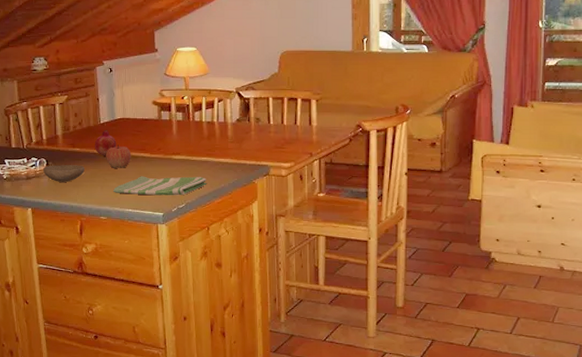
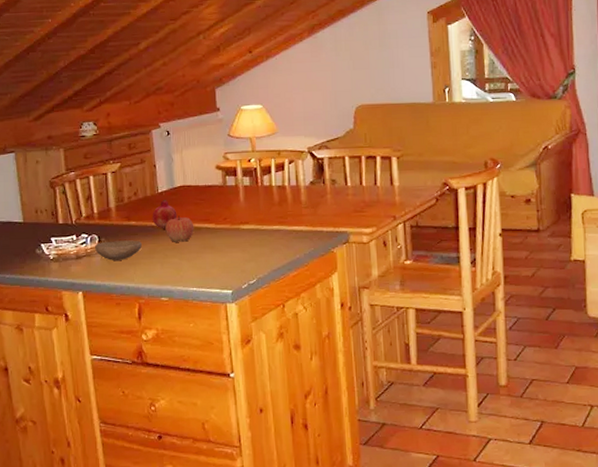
dish towel: present [113,176,206,196] -> none [175,247,279,271]

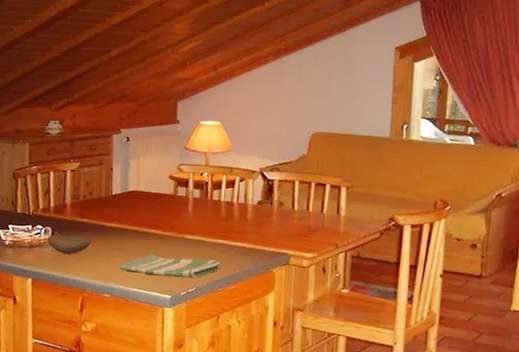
fruit: present [152,199,177,229] -> none [103,201,128,230]
apple: present [165,215,194,242] -> none [115,218,142,244]
dish towel: none [175,247,279,271] -> present [120,254,220,279]

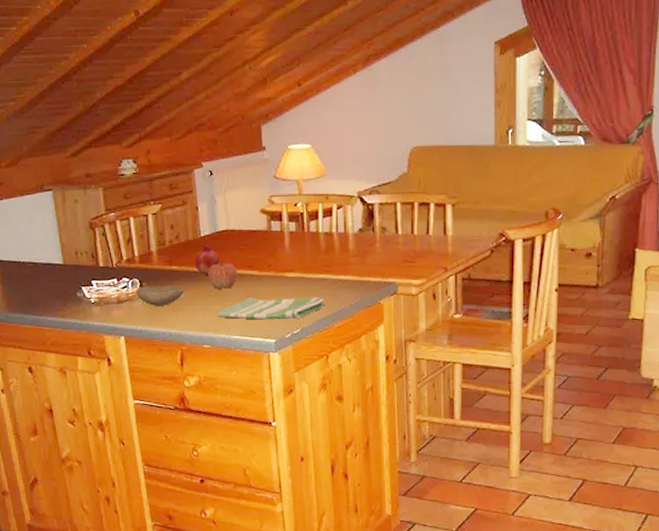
fruit: none [103,201,128,230] -> present [194,243,220,275]
apple: none [115,218,142,244] -> present [208,261,238,289]

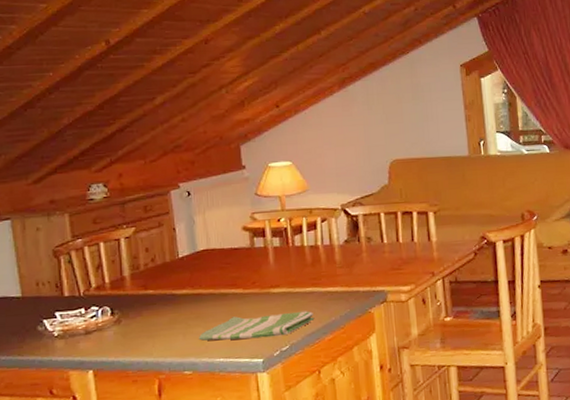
bowl: present [136,285,184,306] -> none [107,310,161,334]
fruit: present [194,243,220,275] -> none [172,264,201,297]
apple: present [208,261,238,289] -> none [187,281,220,311]

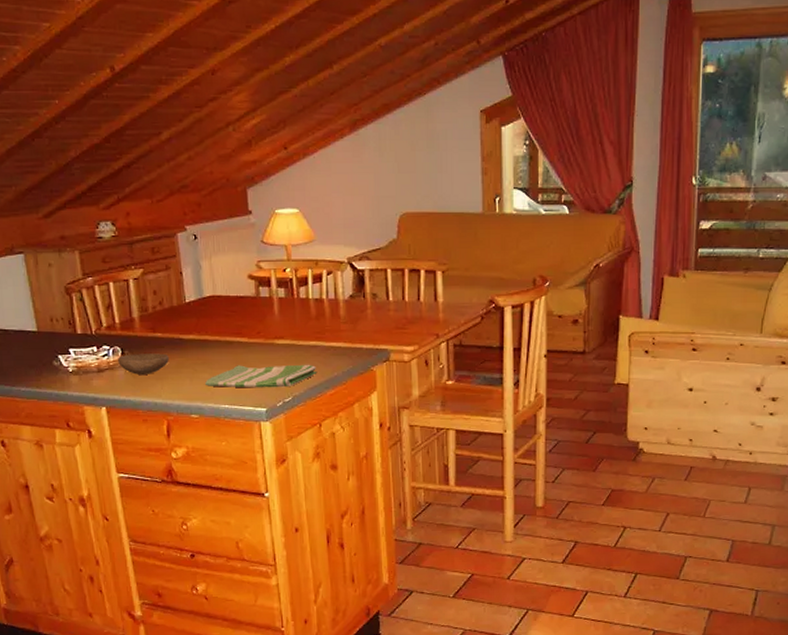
bowl: none [107,310,161,334] -> present [118,353,169,375]

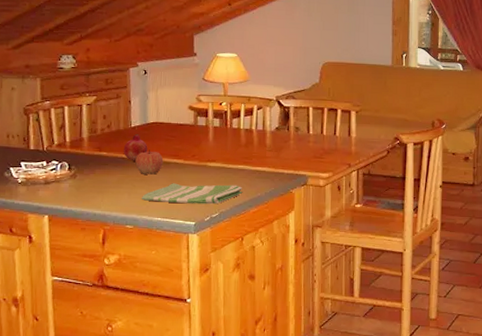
bowl: present [118,353,169,375] -> none [64,169,111,188]
fruit: none [179,309,207,342] -> present [123,133,148,162]
apple: none [194,328,226,357] -> present [135,149,164,175]

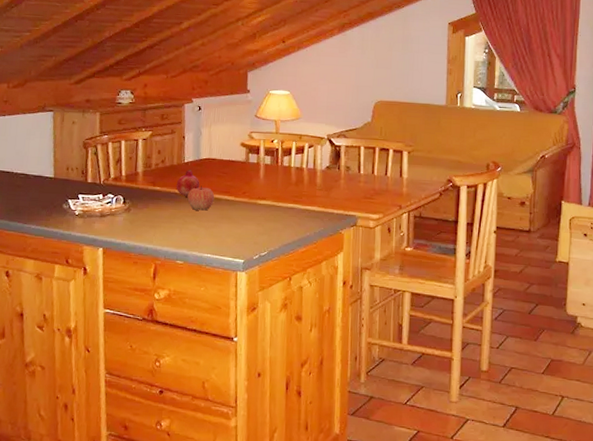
dish towel: present [142,183,242,204] -> none [193,220,291,243]

